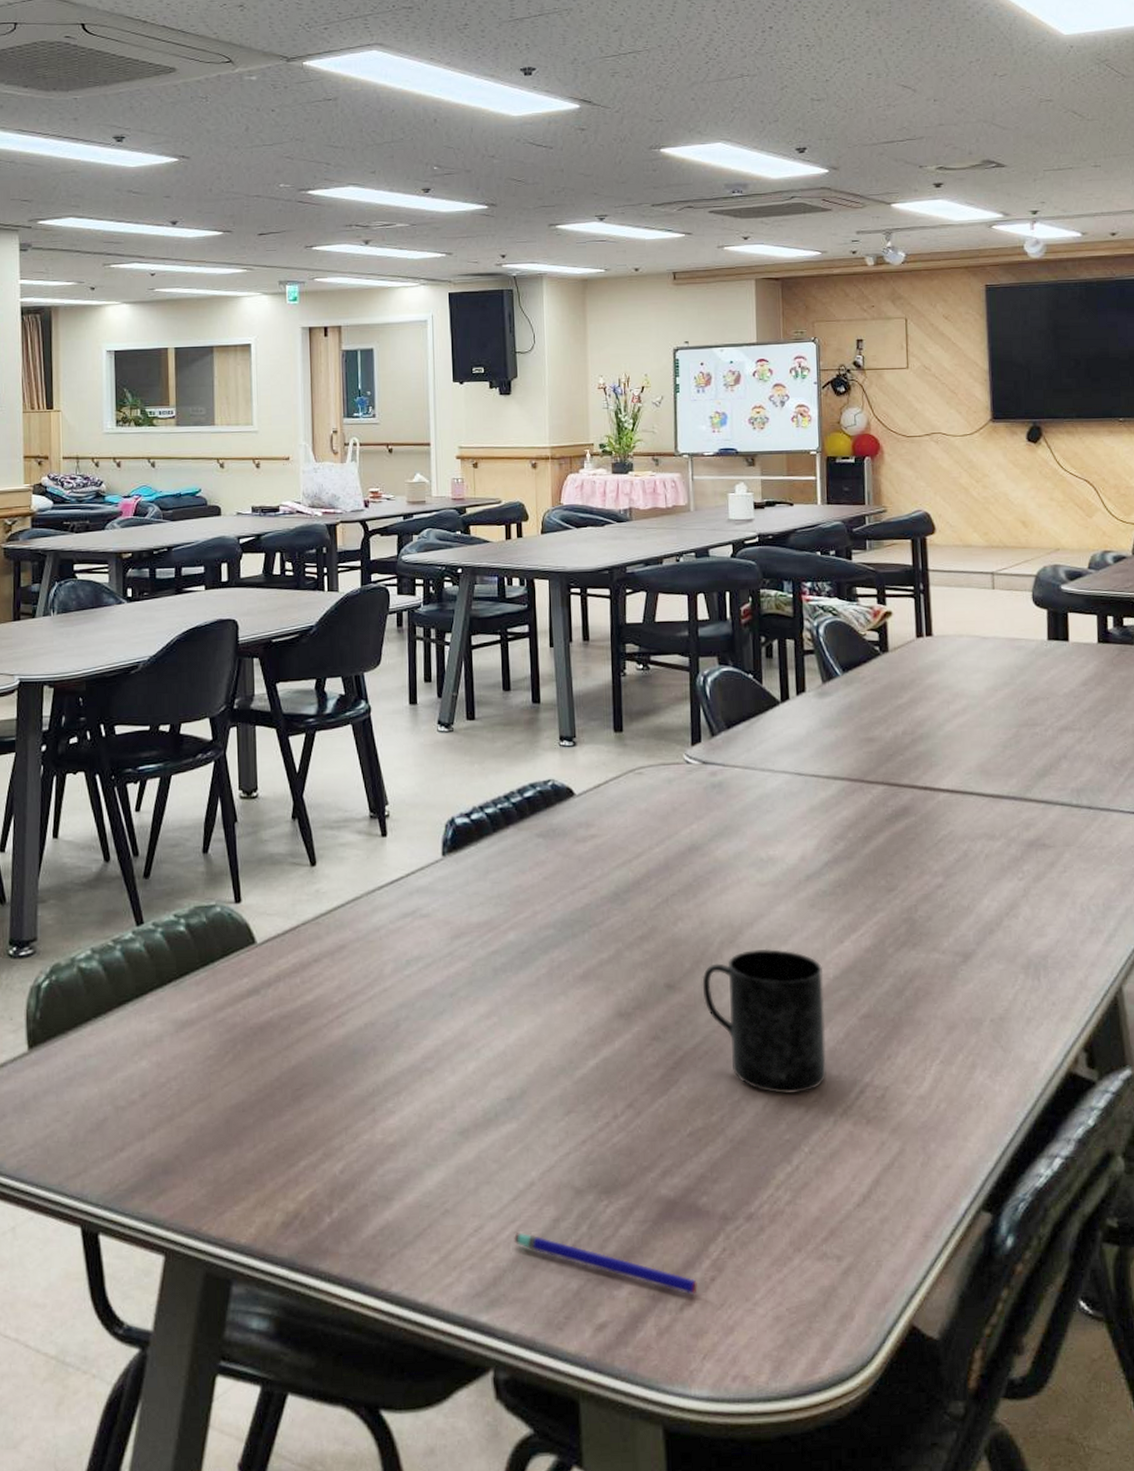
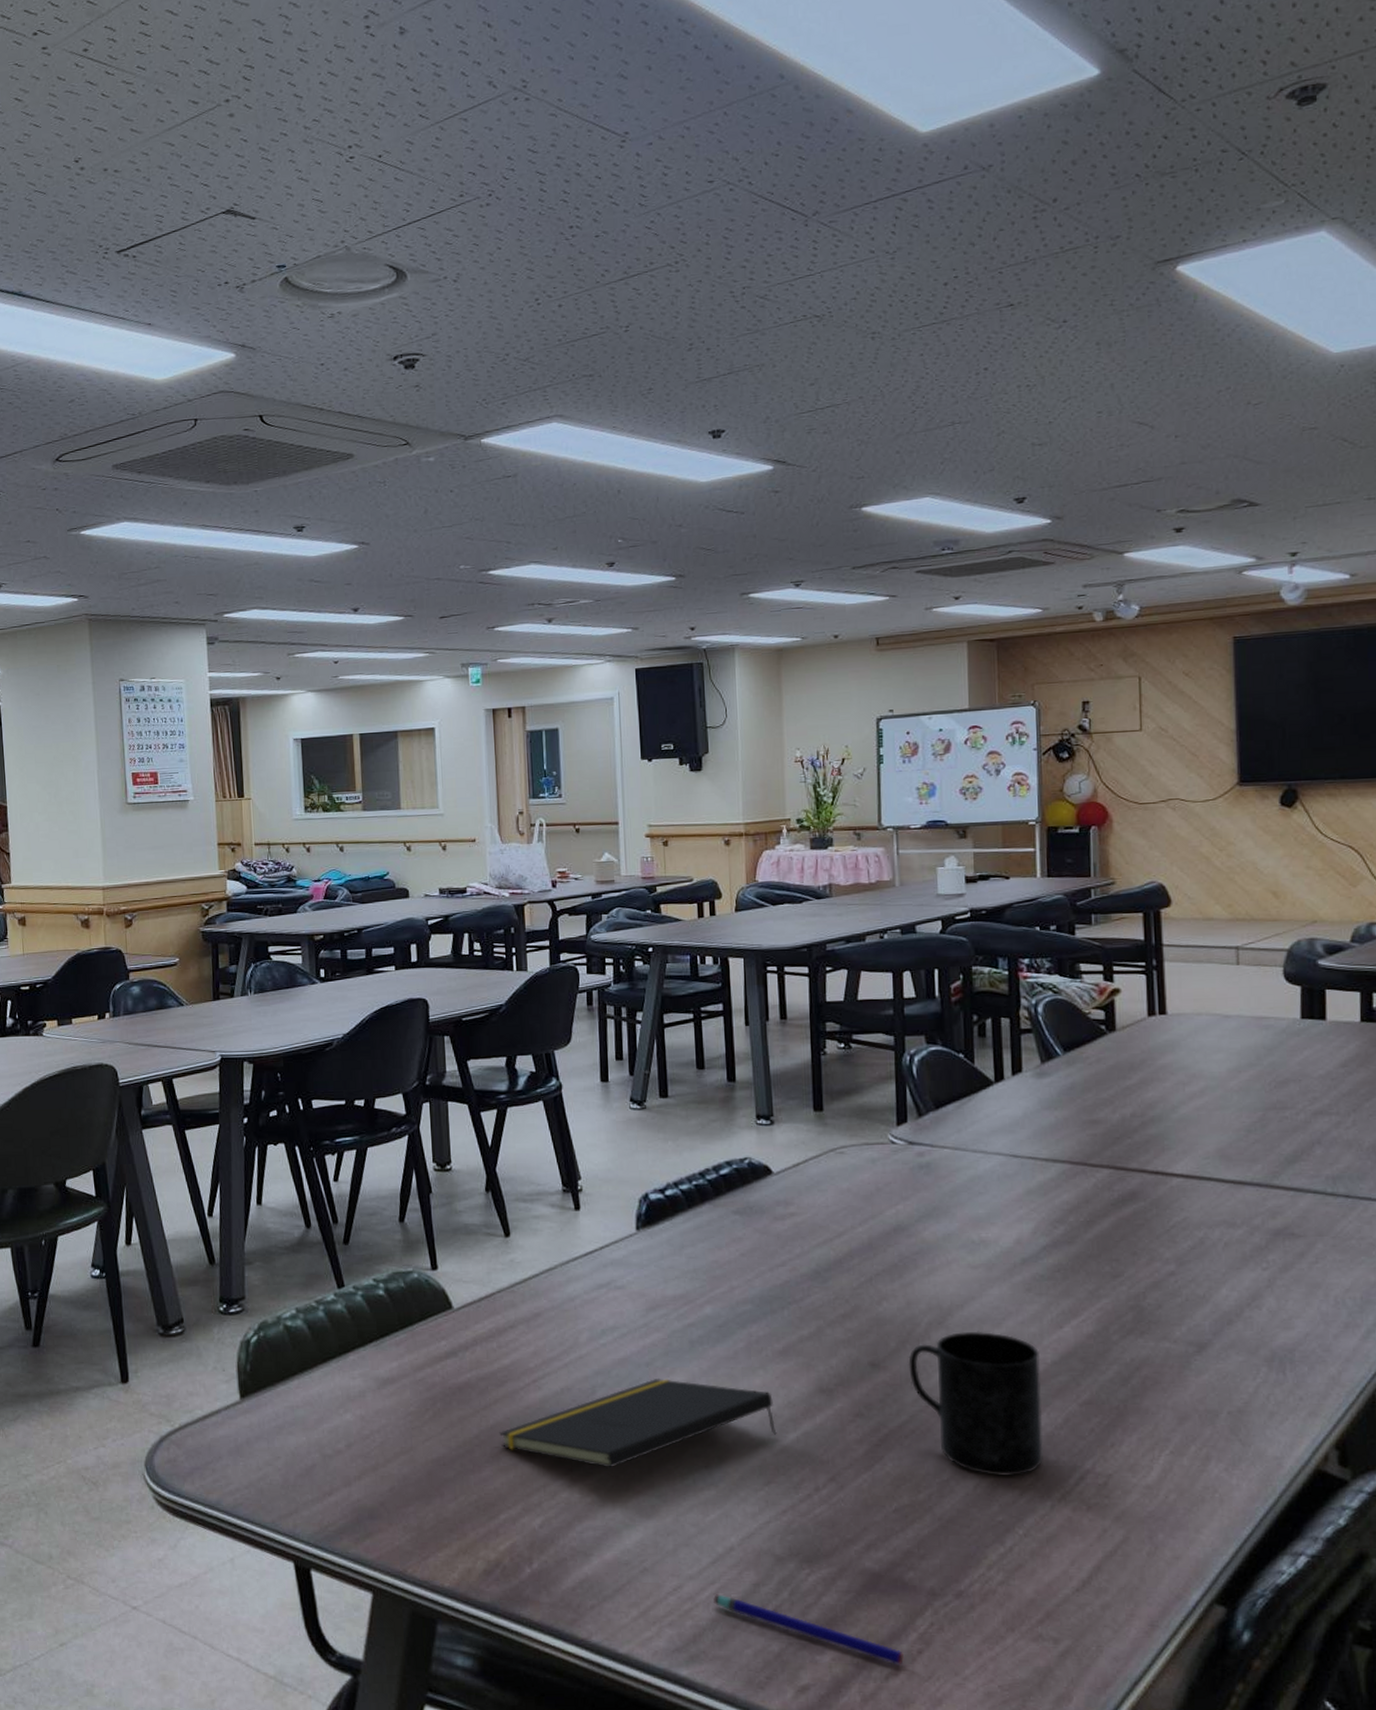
notepad: none [301,1009,577,1106] -> present [499,1379,777,1468]

